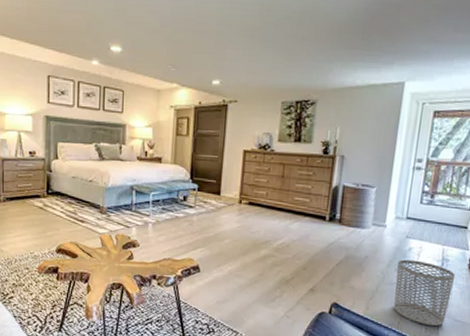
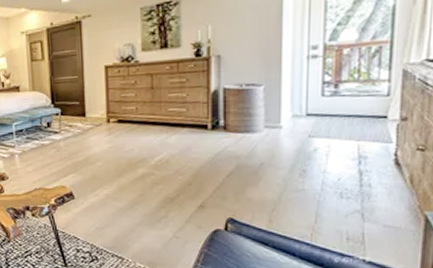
waste bin: present [393,259,456,326] -> none [302,161,379,234]

